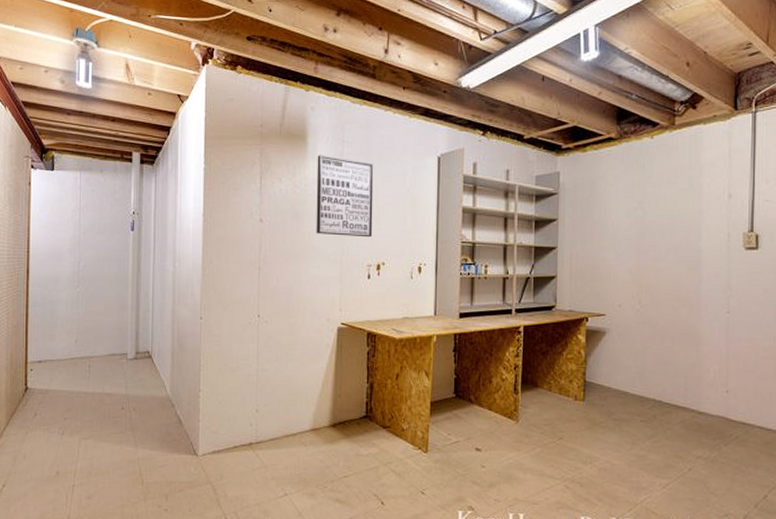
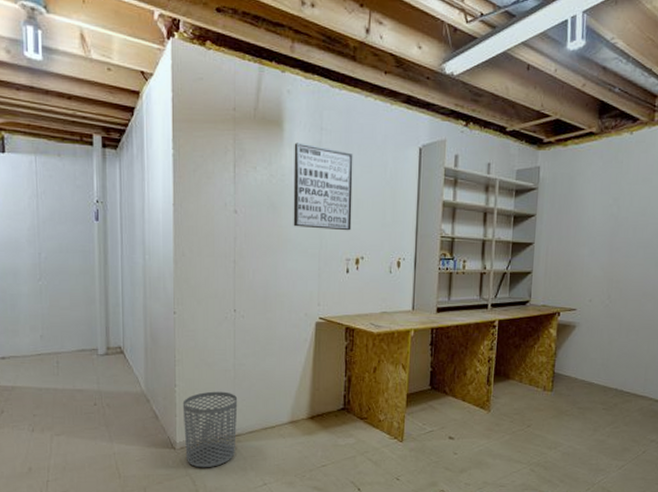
waste bin: none [206,396,260,476] -> present [182,391,238,468]

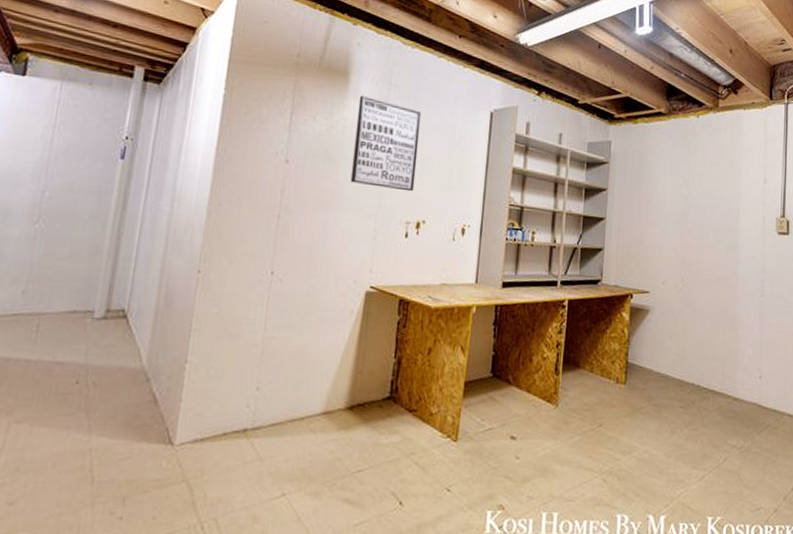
waste bin: present [182,391,238,468] -> none [185,370,263,472]

